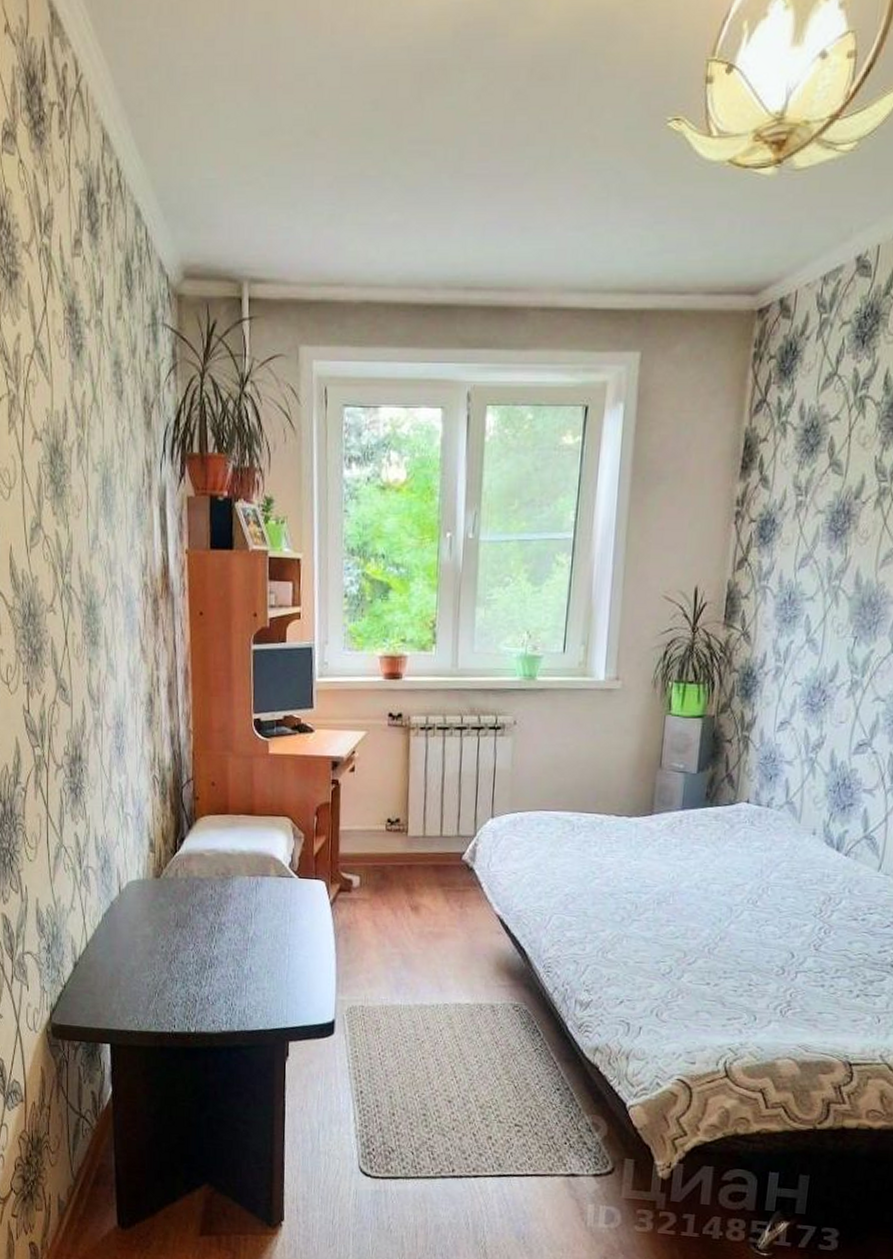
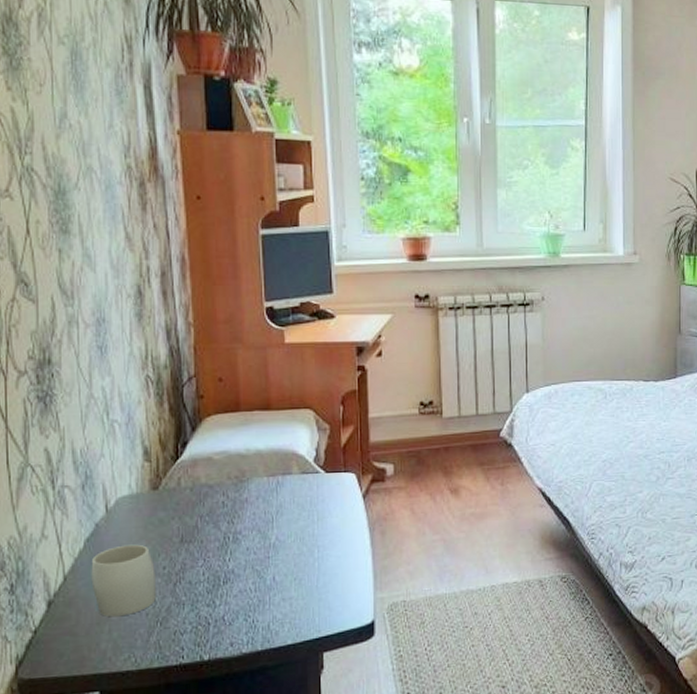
mug: none [106,923,155,984] -> present [91,544,156,617]

